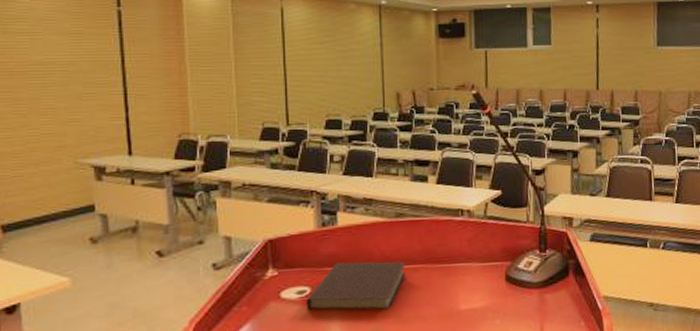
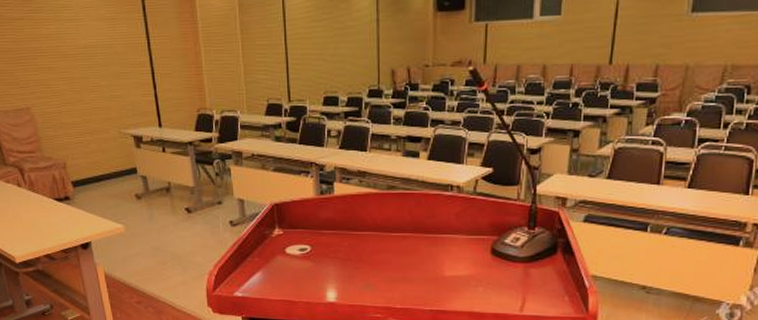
notebook: present [307,261,406,310] -> none [307,227,395,269]

